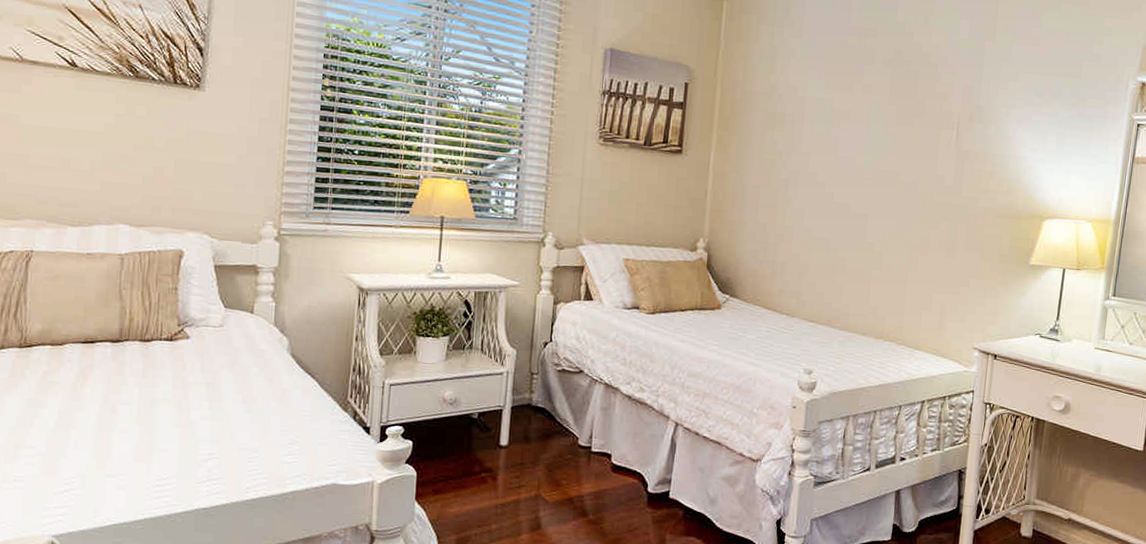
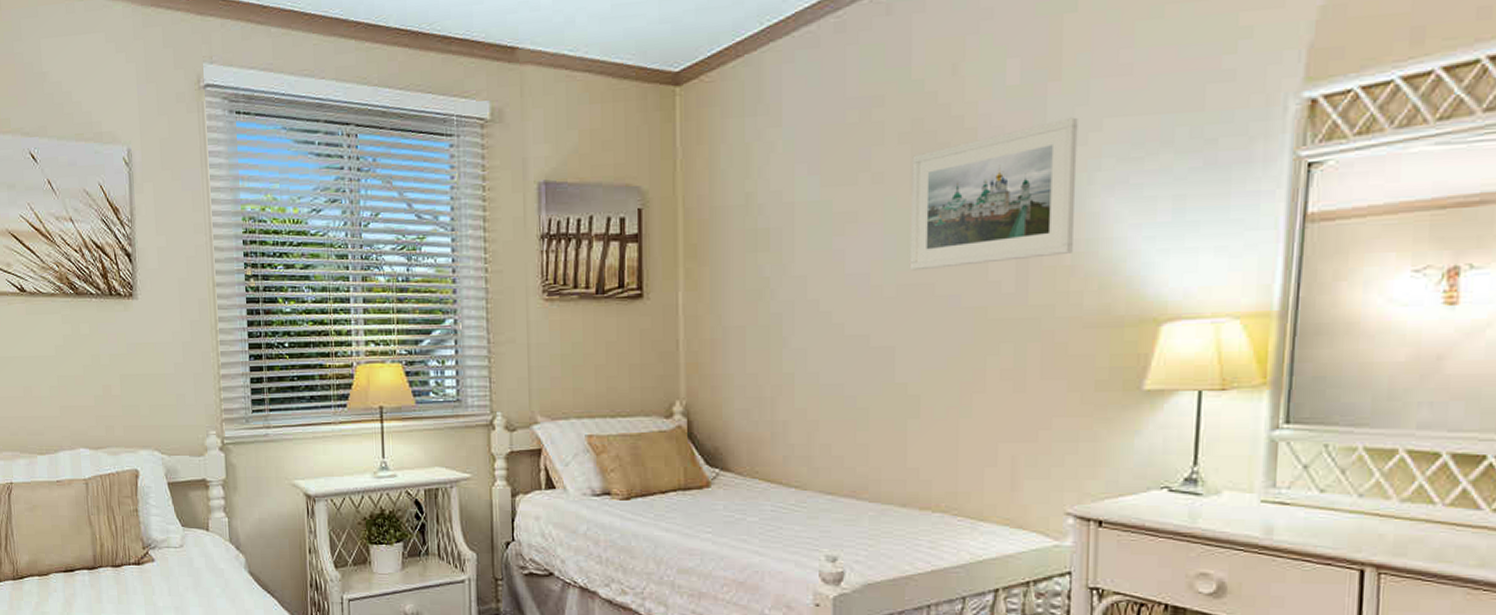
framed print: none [883,68,1003,164] -> present [909,117,1078,271]

